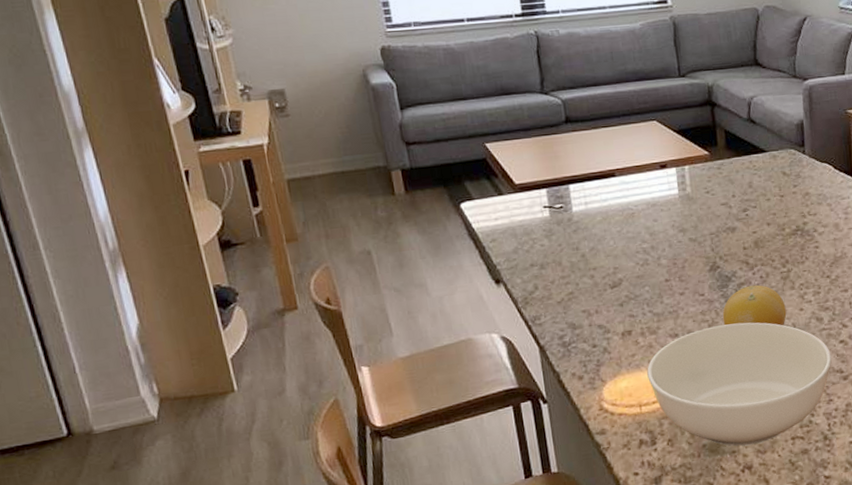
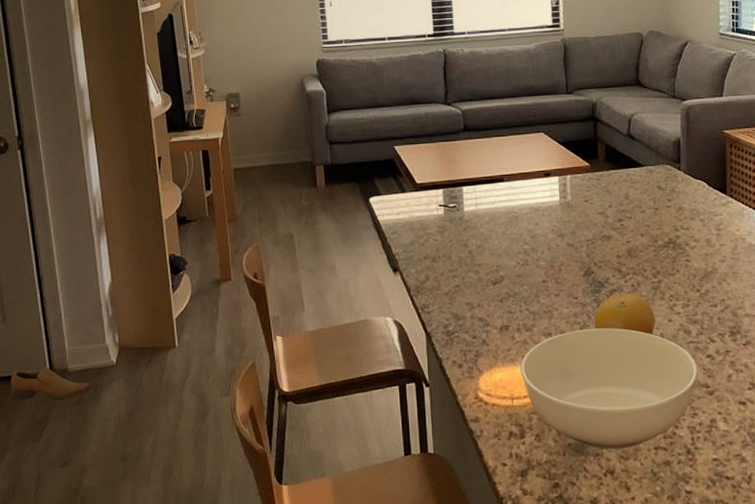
shoe: none [14,430,131,474] -> present [10,366,93,399]

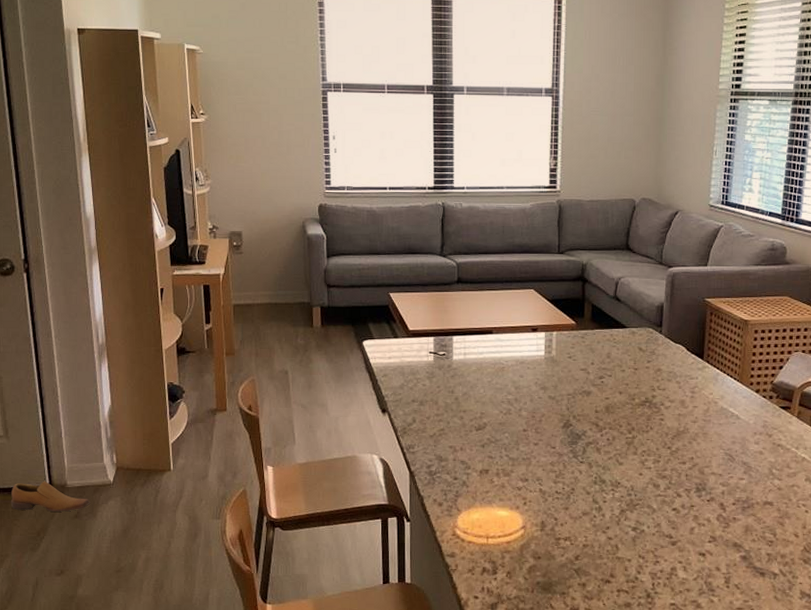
bowl: present [520,328,698,450] -> none [497,477,663,590]
fruit: present [594,292,656,335] -> none [569,445,627,487]

